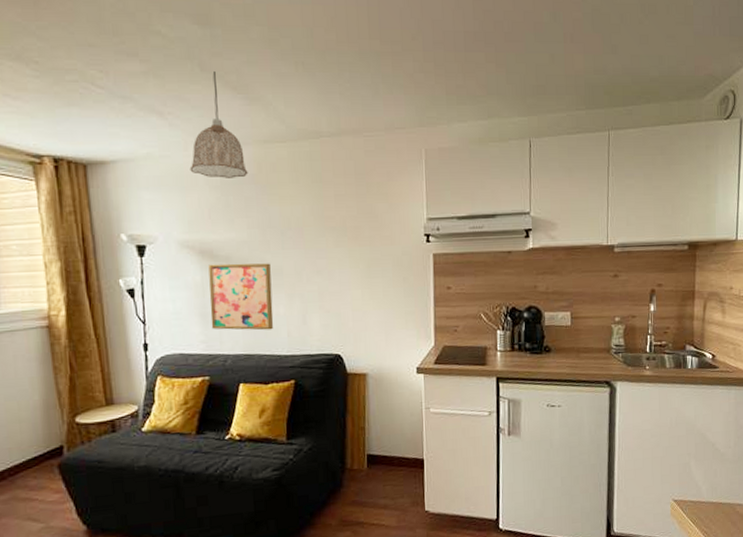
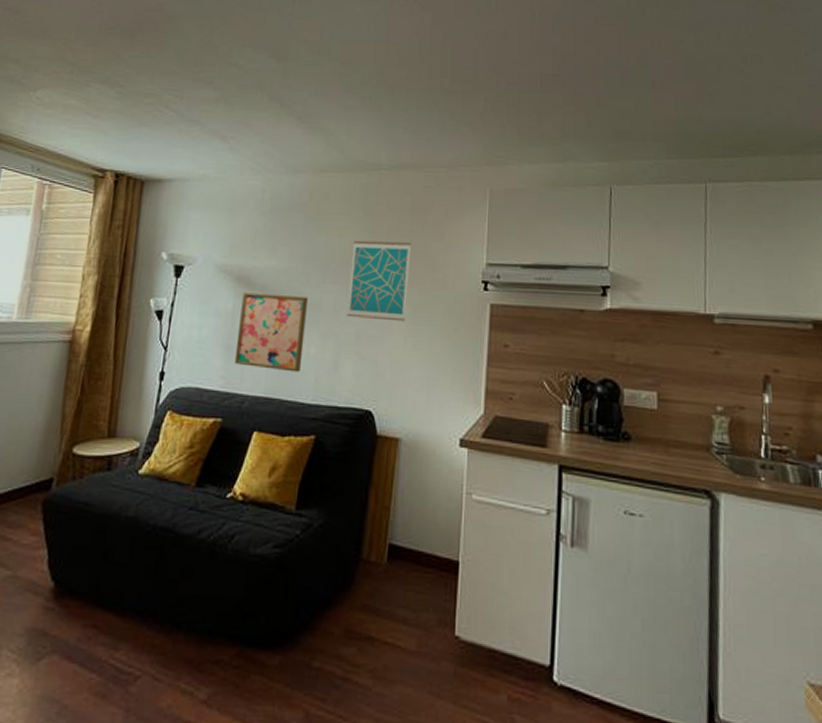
pendant lamp: present [189,70,248,178] -> none [242,100,300,205]
wall art: none [305,205,361,278] -> present [346,240,412,322]

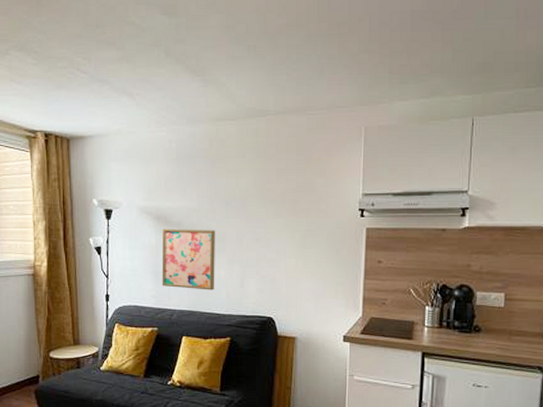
wall art: present [346,240,412,322] -> none [247,180,298,246]

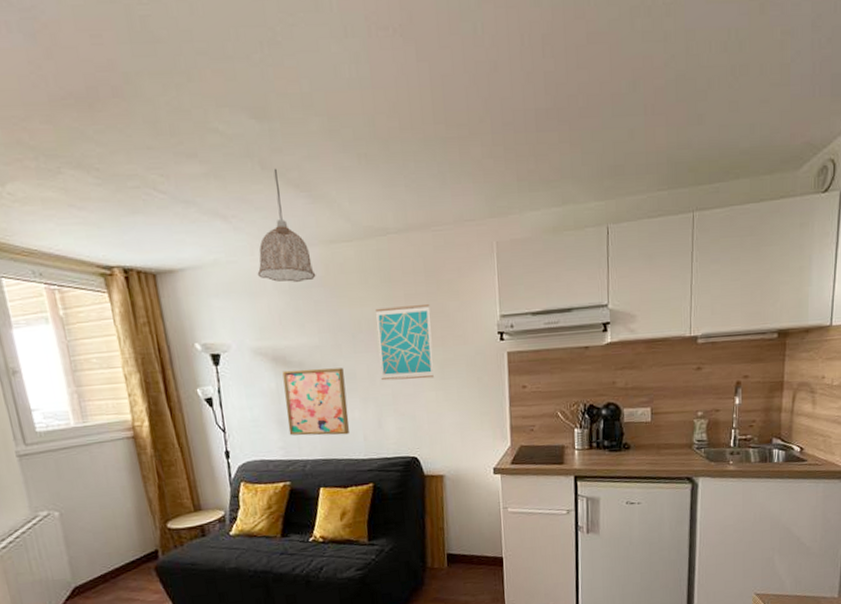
pendant lamp: none [152,55,201,152] -> present [257,168,316,282]
wall art: none [247,180,298,246] -> present [376,304,434,381]

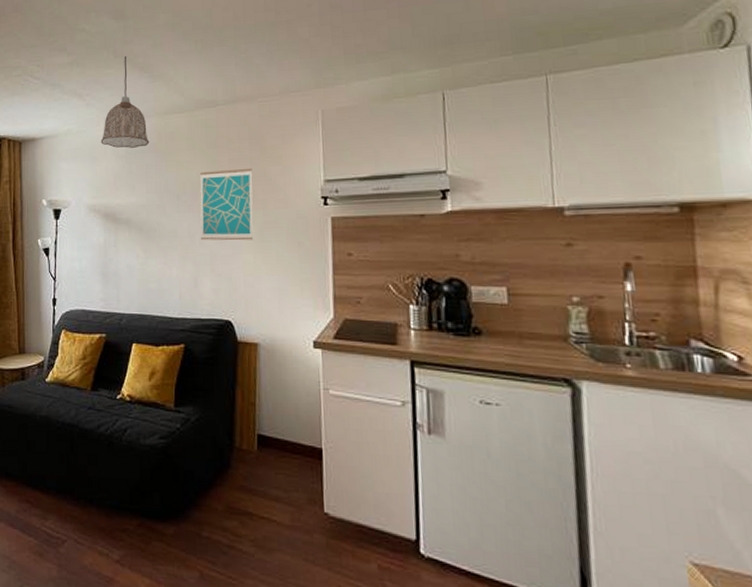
wall art: present [282,367,350,436] -> none [110,226,167,292]

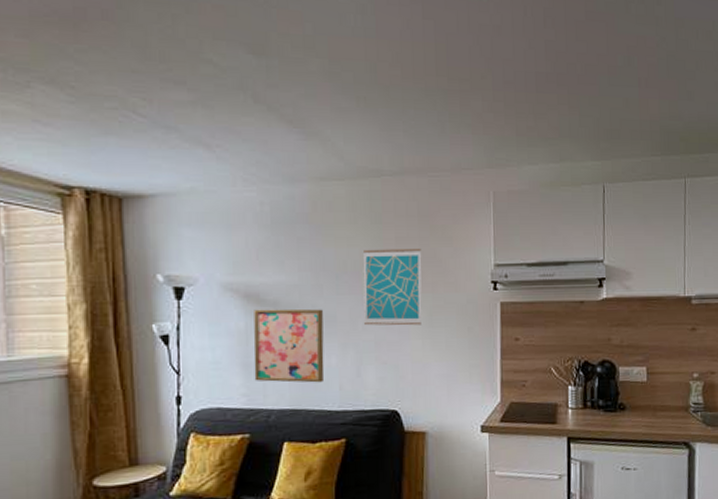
pendant lamp: present [100,55,150,148] -> none [237,102,302,217]
wall art: none [110,226,167,292] -> present [253,309,325,383]

